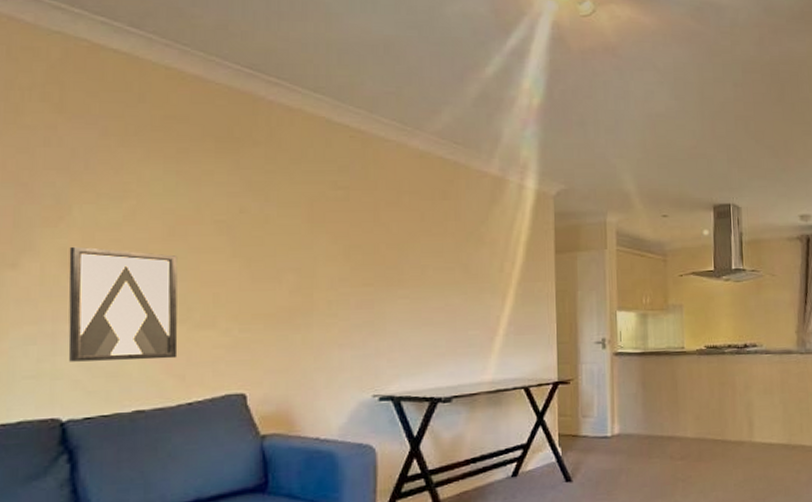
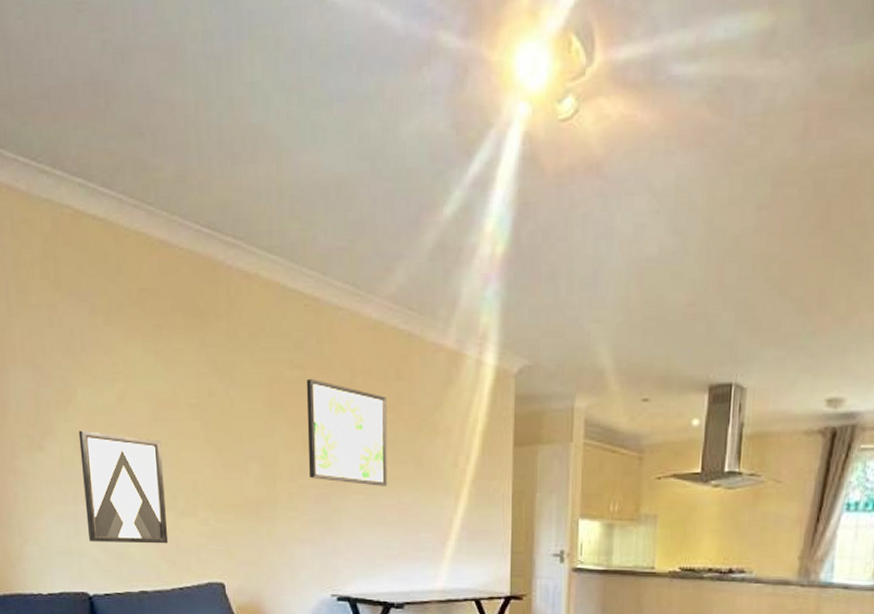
wall art: none [350,197,434,291] -> present [306,378,388,486]

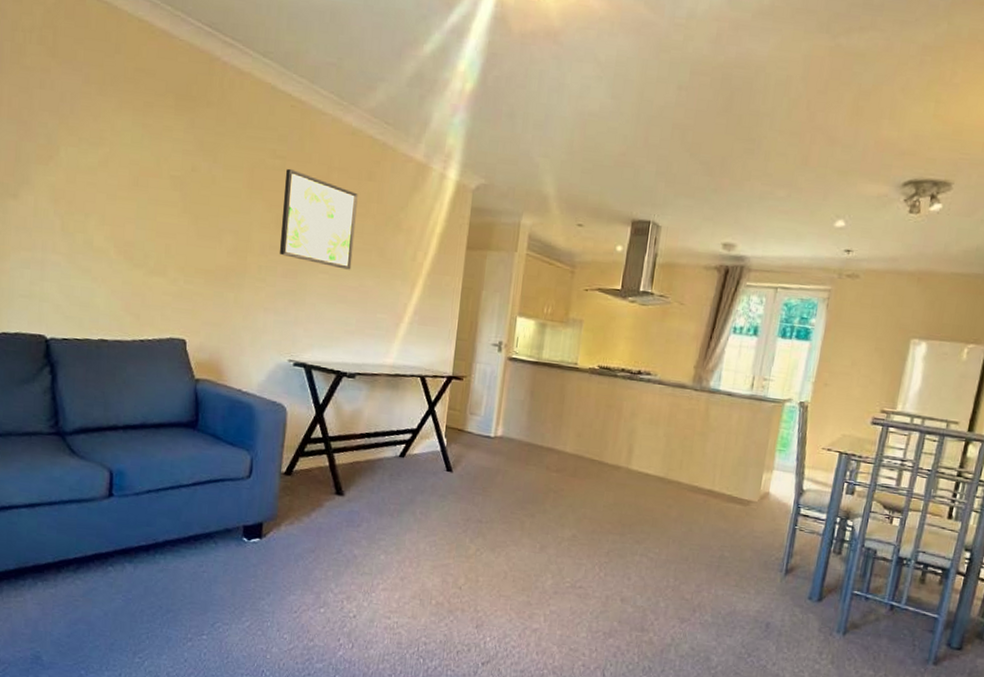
wall art: present [78,430,169,544] -> none [53,184,139,299]

